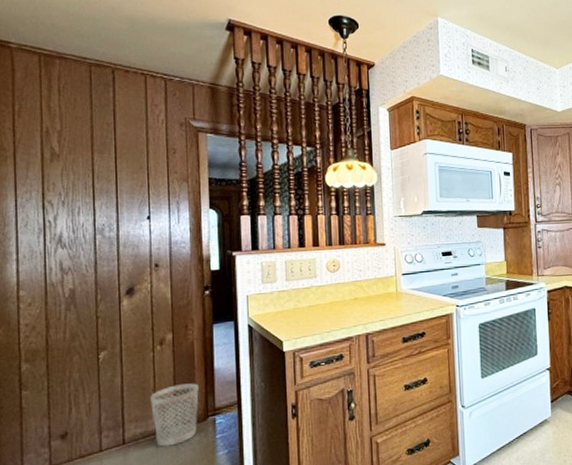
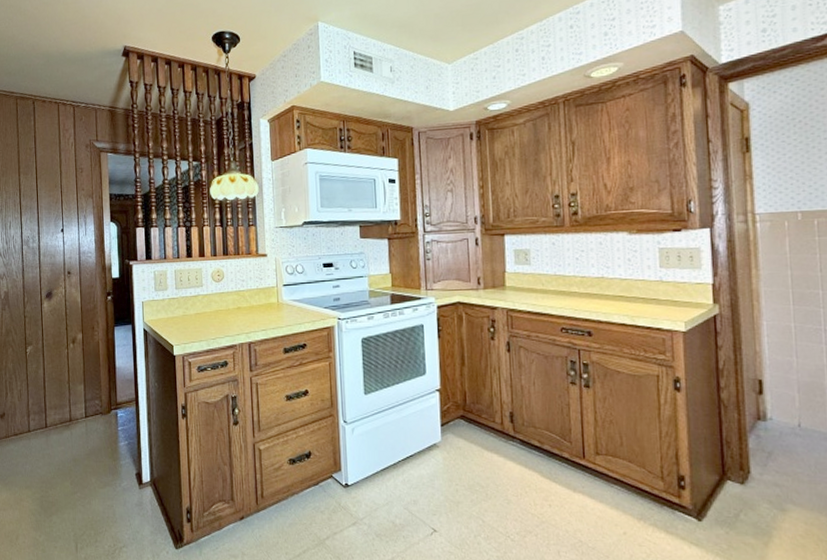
wastebasket: present [150,383,199,447] -> none [66,379,104,433]

